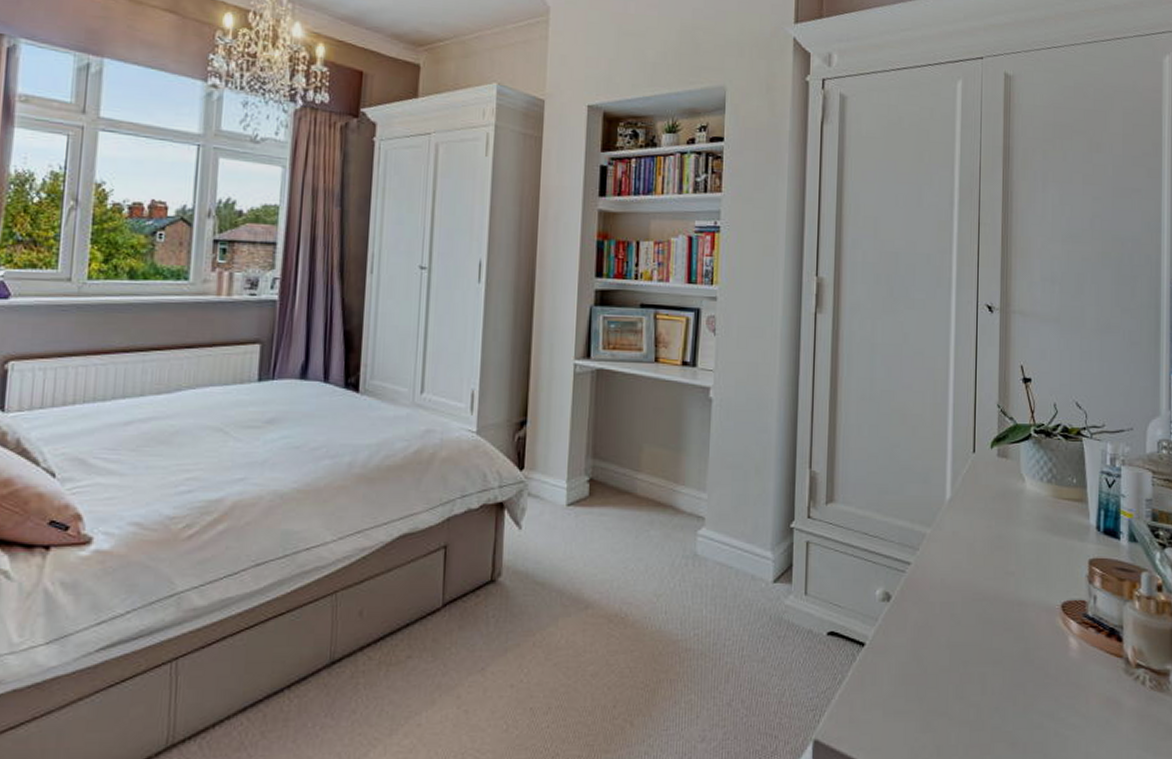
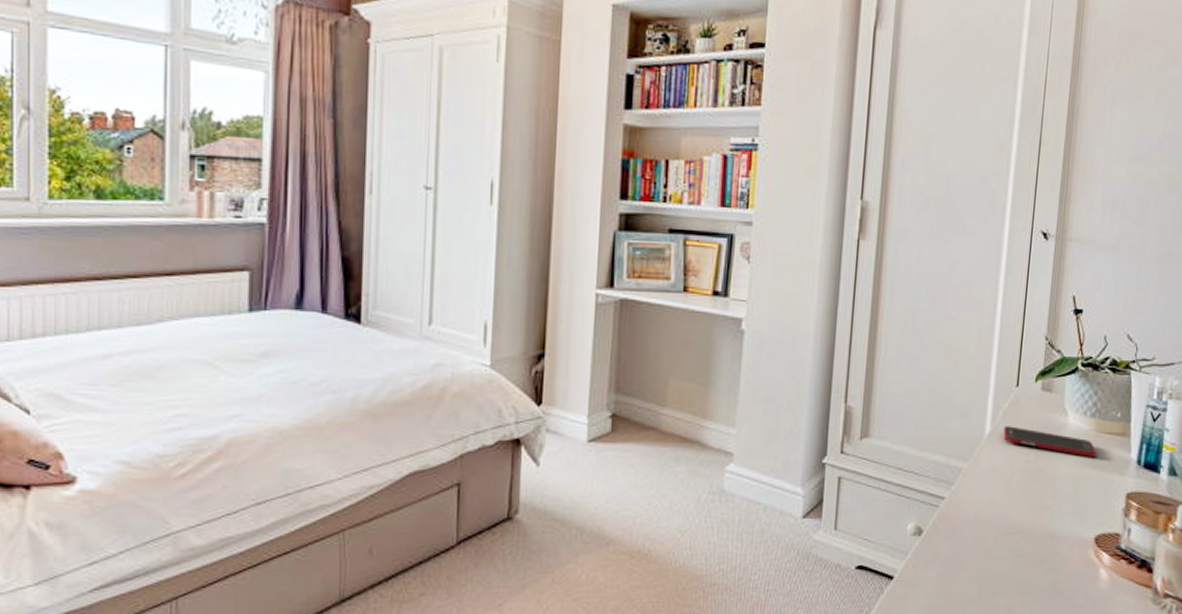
cell phone: none [963,492,1056,523] -> present [1003,426,1097,457]

